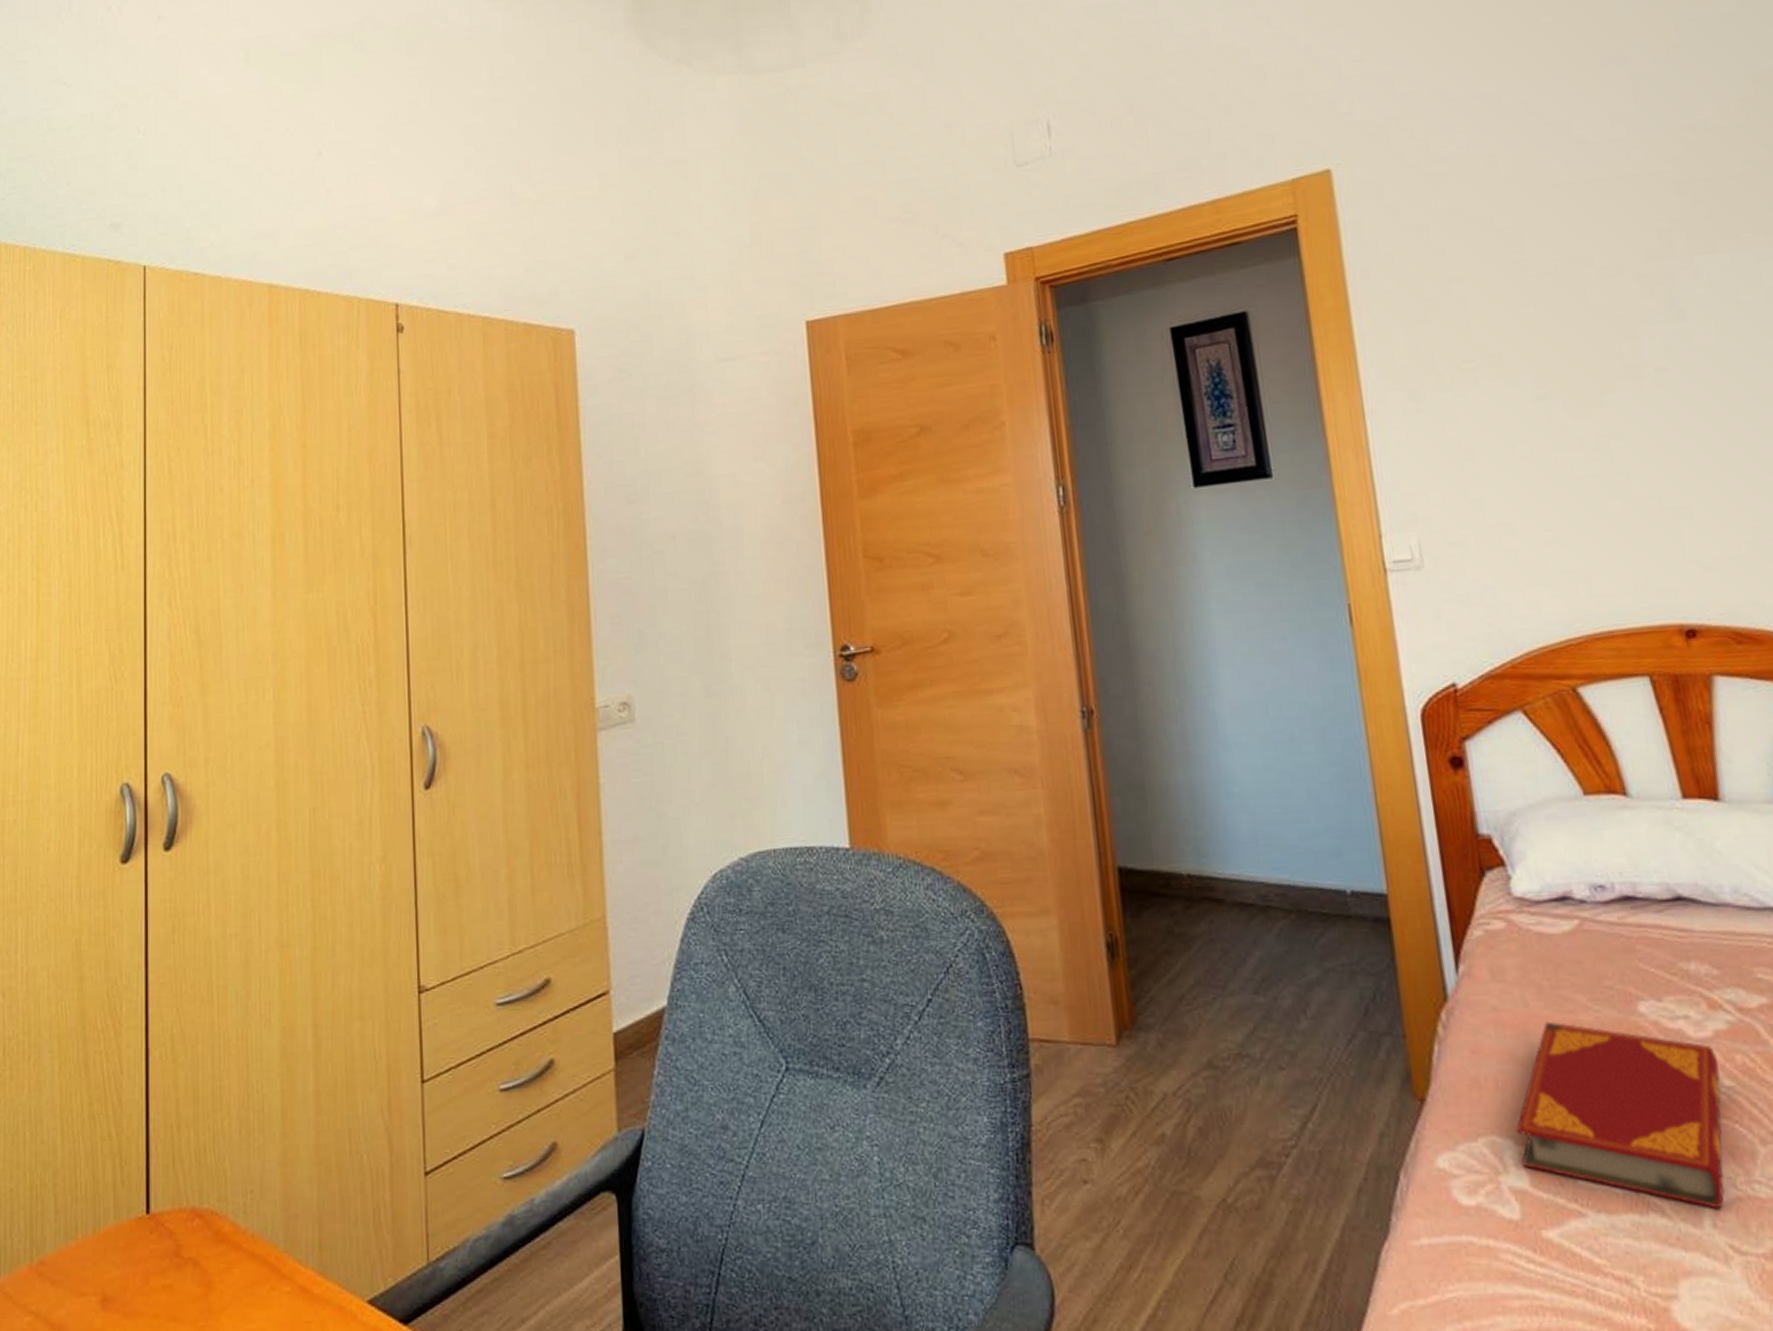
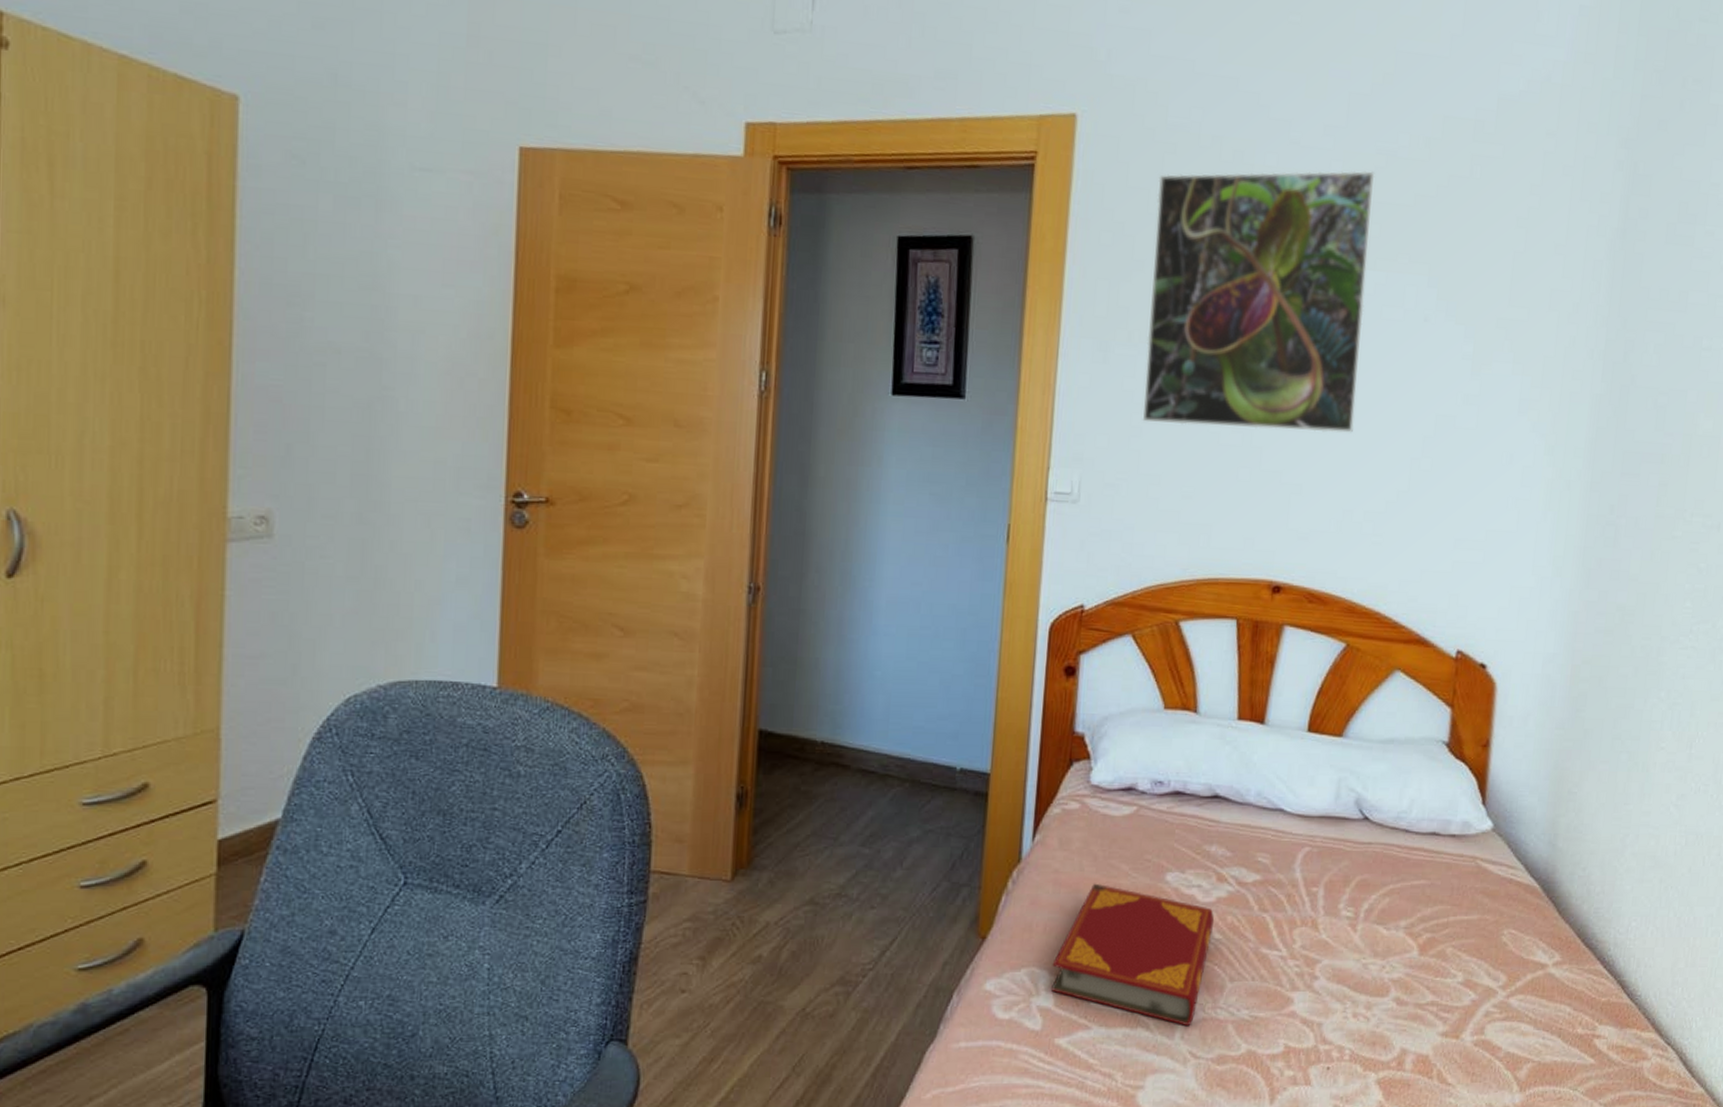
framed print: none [1434,149,1739,468] -> present [1142,170,1375,433]

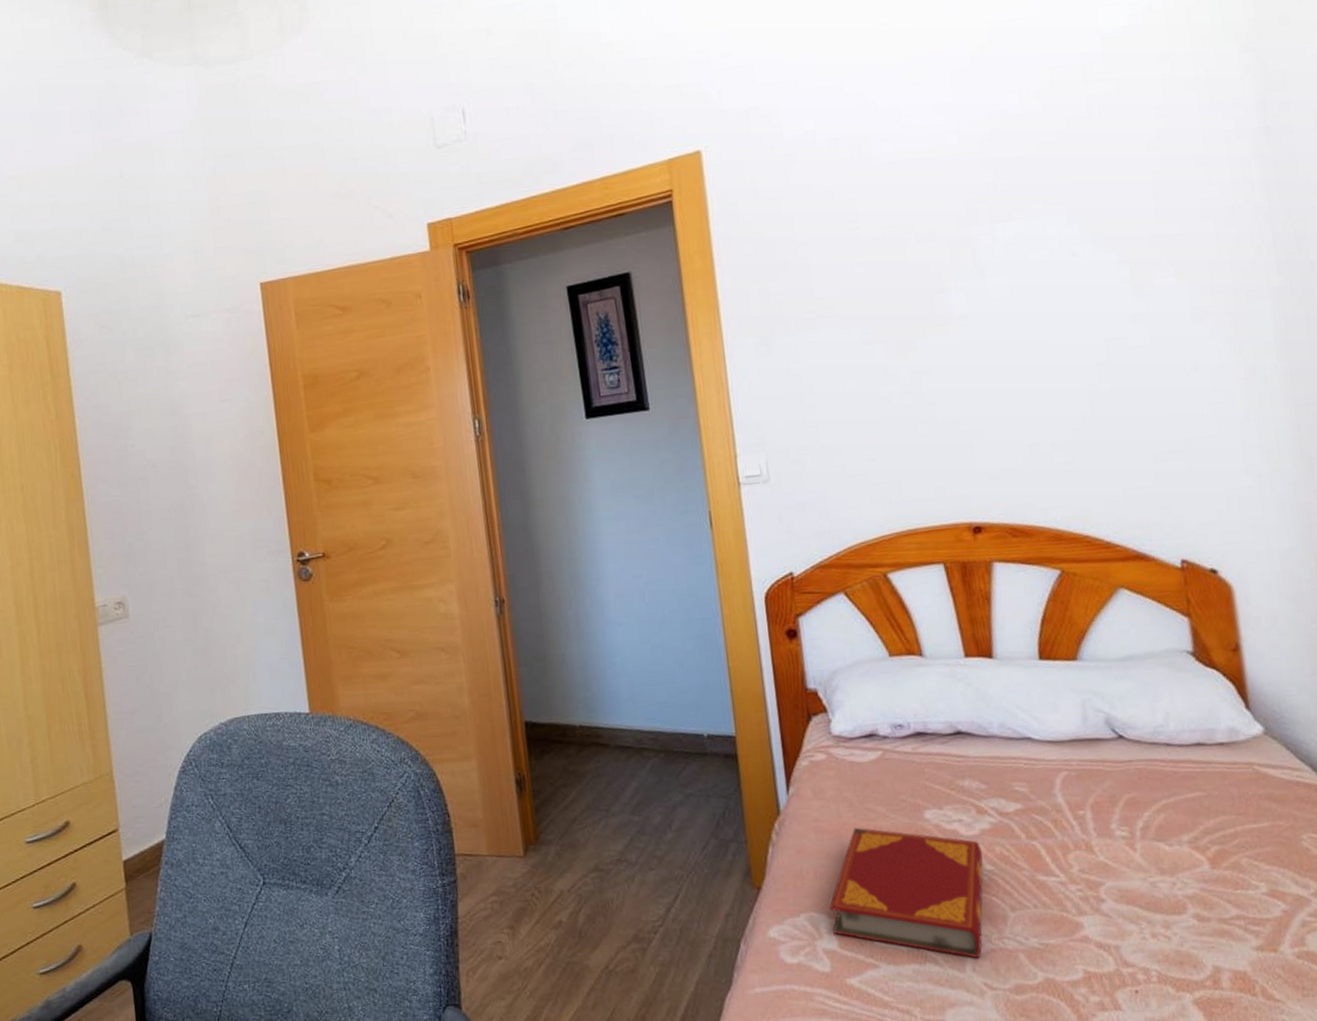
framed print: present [1142,170,1375,433] -> none [785,134,1022,400]

